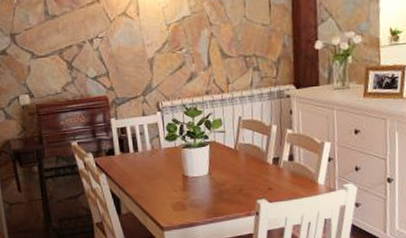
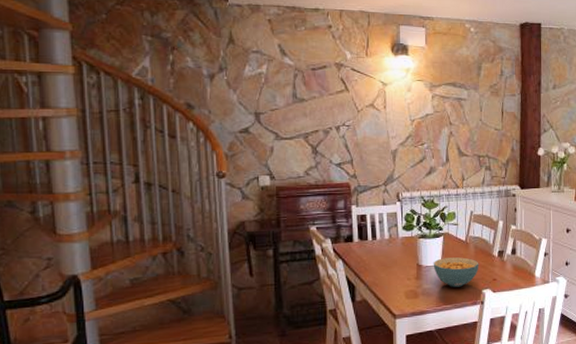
cereal bowl: none [200,166,252,198] -> present [433,257,479,287]

